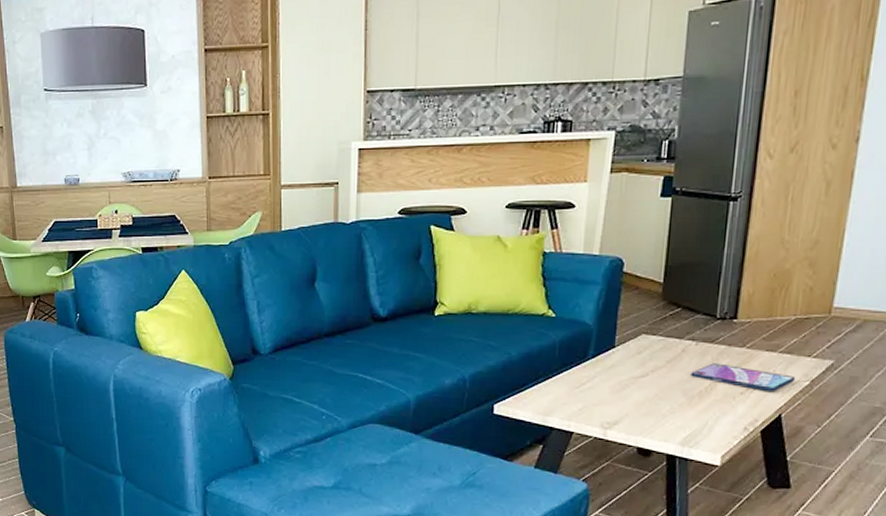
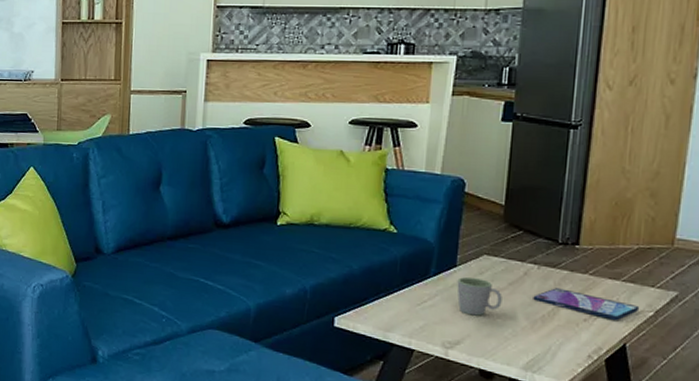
mug: none [615,358,660,395] -> present [457,277,502,316]

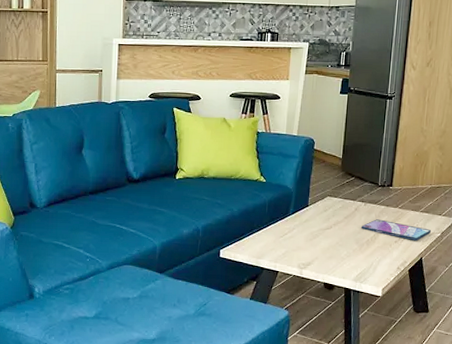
mug: present [457,277,502,316] -> none [308,214,340,243]

